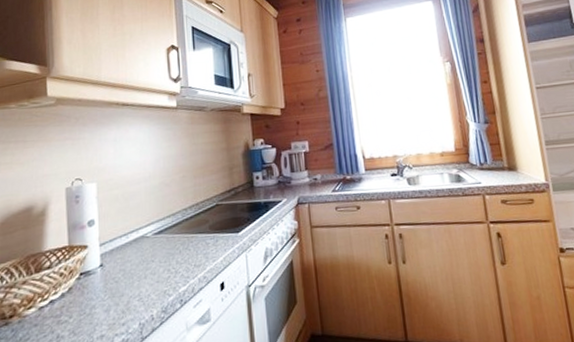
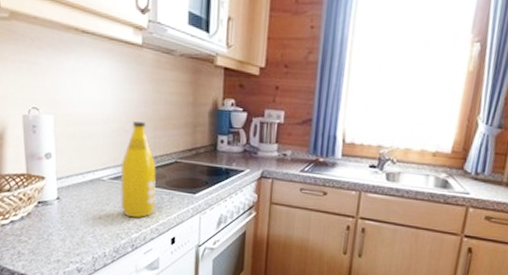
bottle: none [164,173,201,271] -> present [120,121,157,218]

